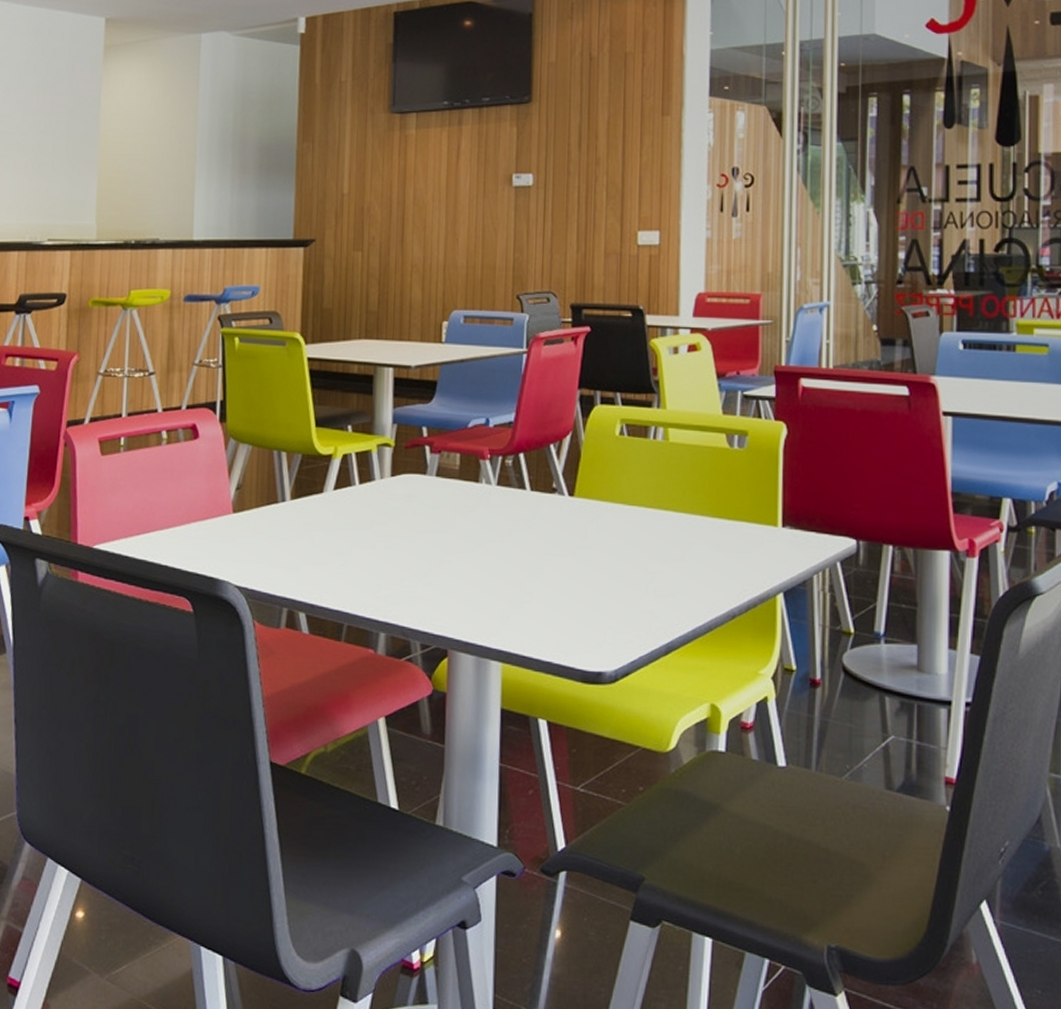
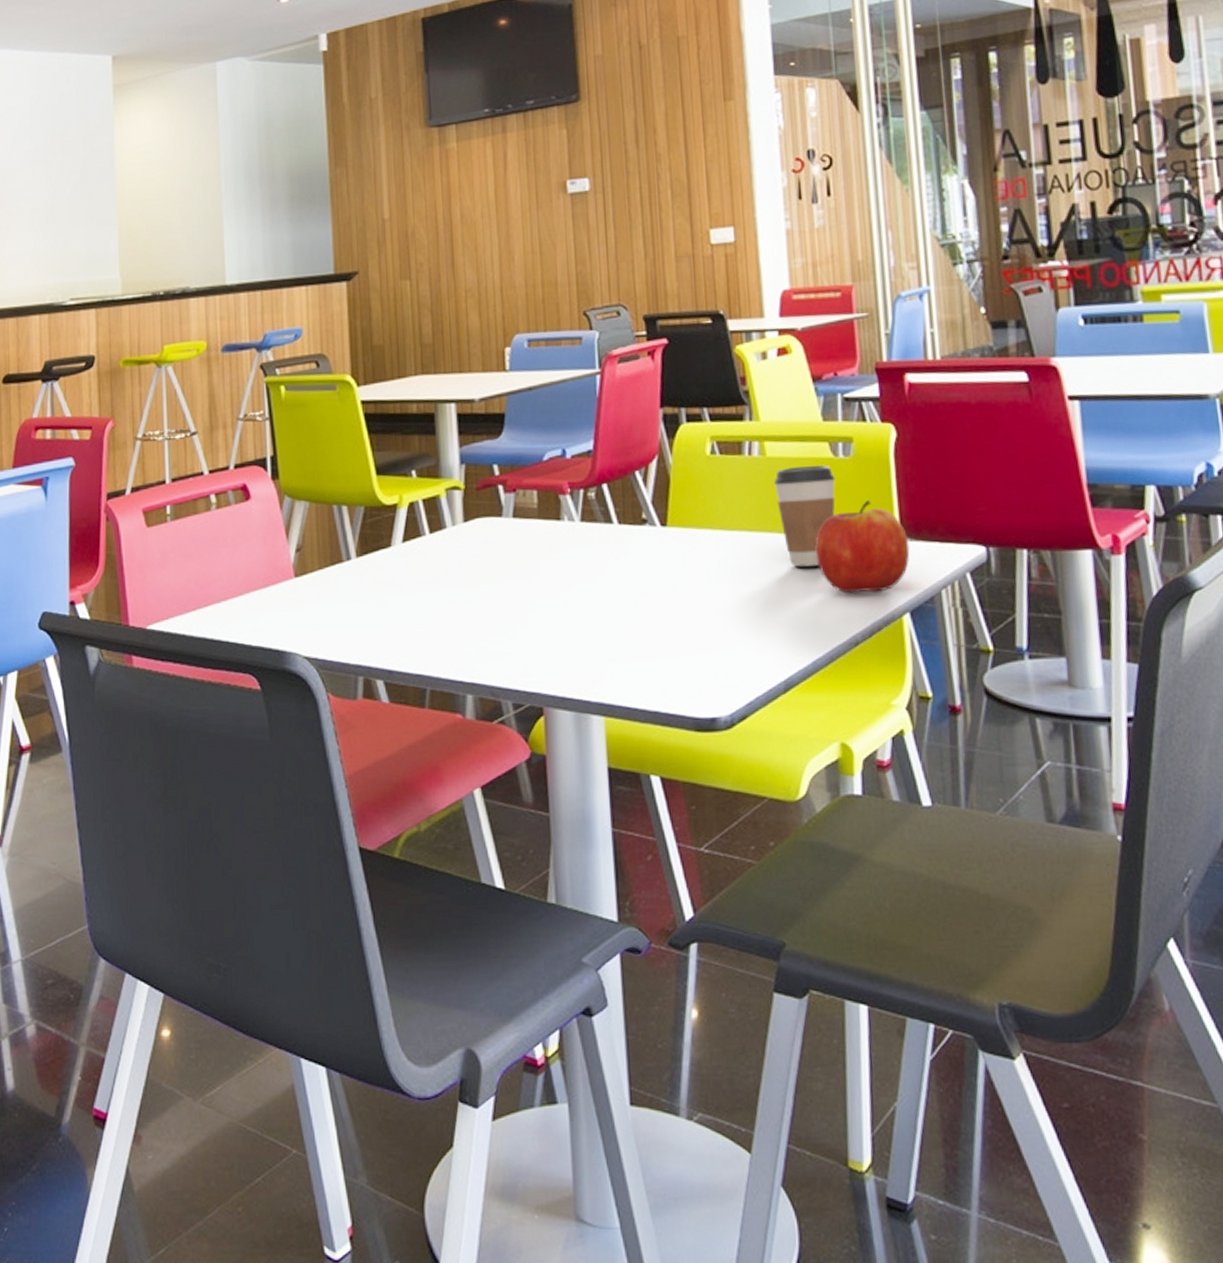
coffee cup: none [674,453,729,544] -> present [774,464,836,567]
apple: none [705,489,789,572] -> present [815,500,910,594]

